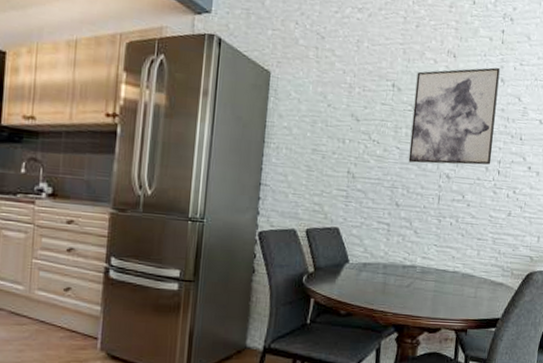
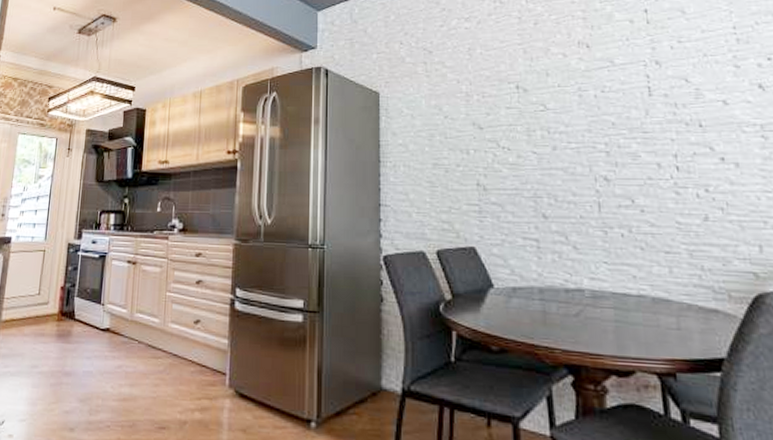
wall art: present [408,67,500,165] -> none [544,49,664,167]

